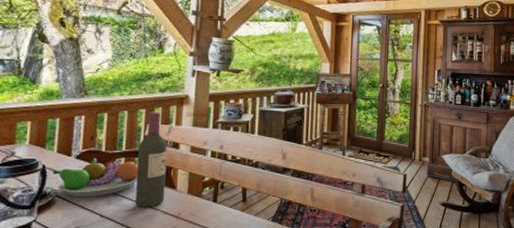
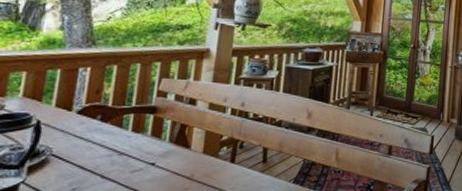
fruit bowl: present [52,158,139,197] -> none [48,114,150,157]
wine bottle: present [135,112,168,207] -> none [143,65,184,167]

